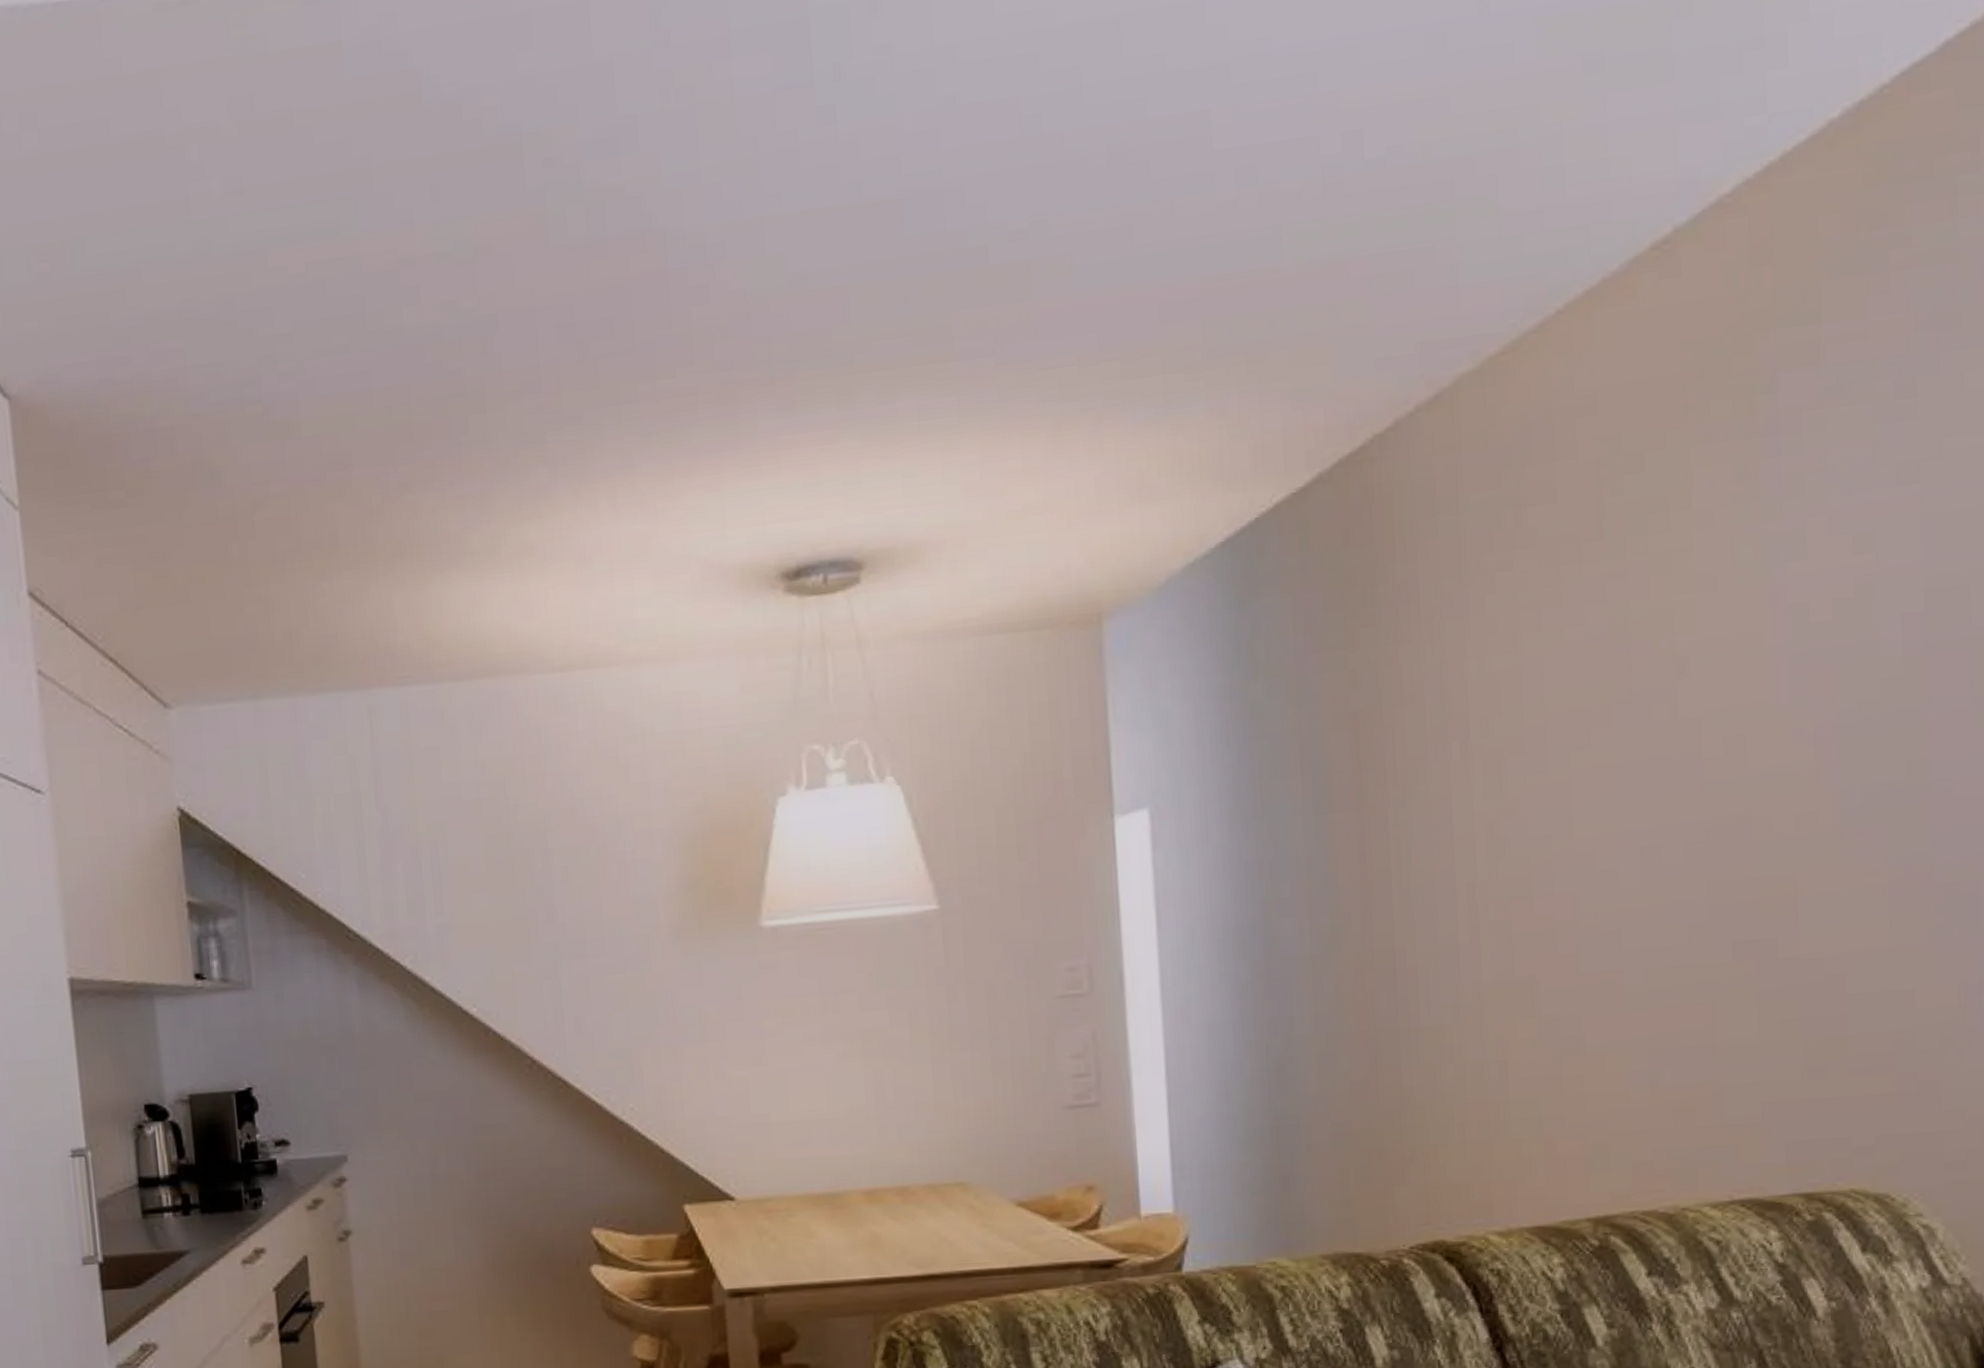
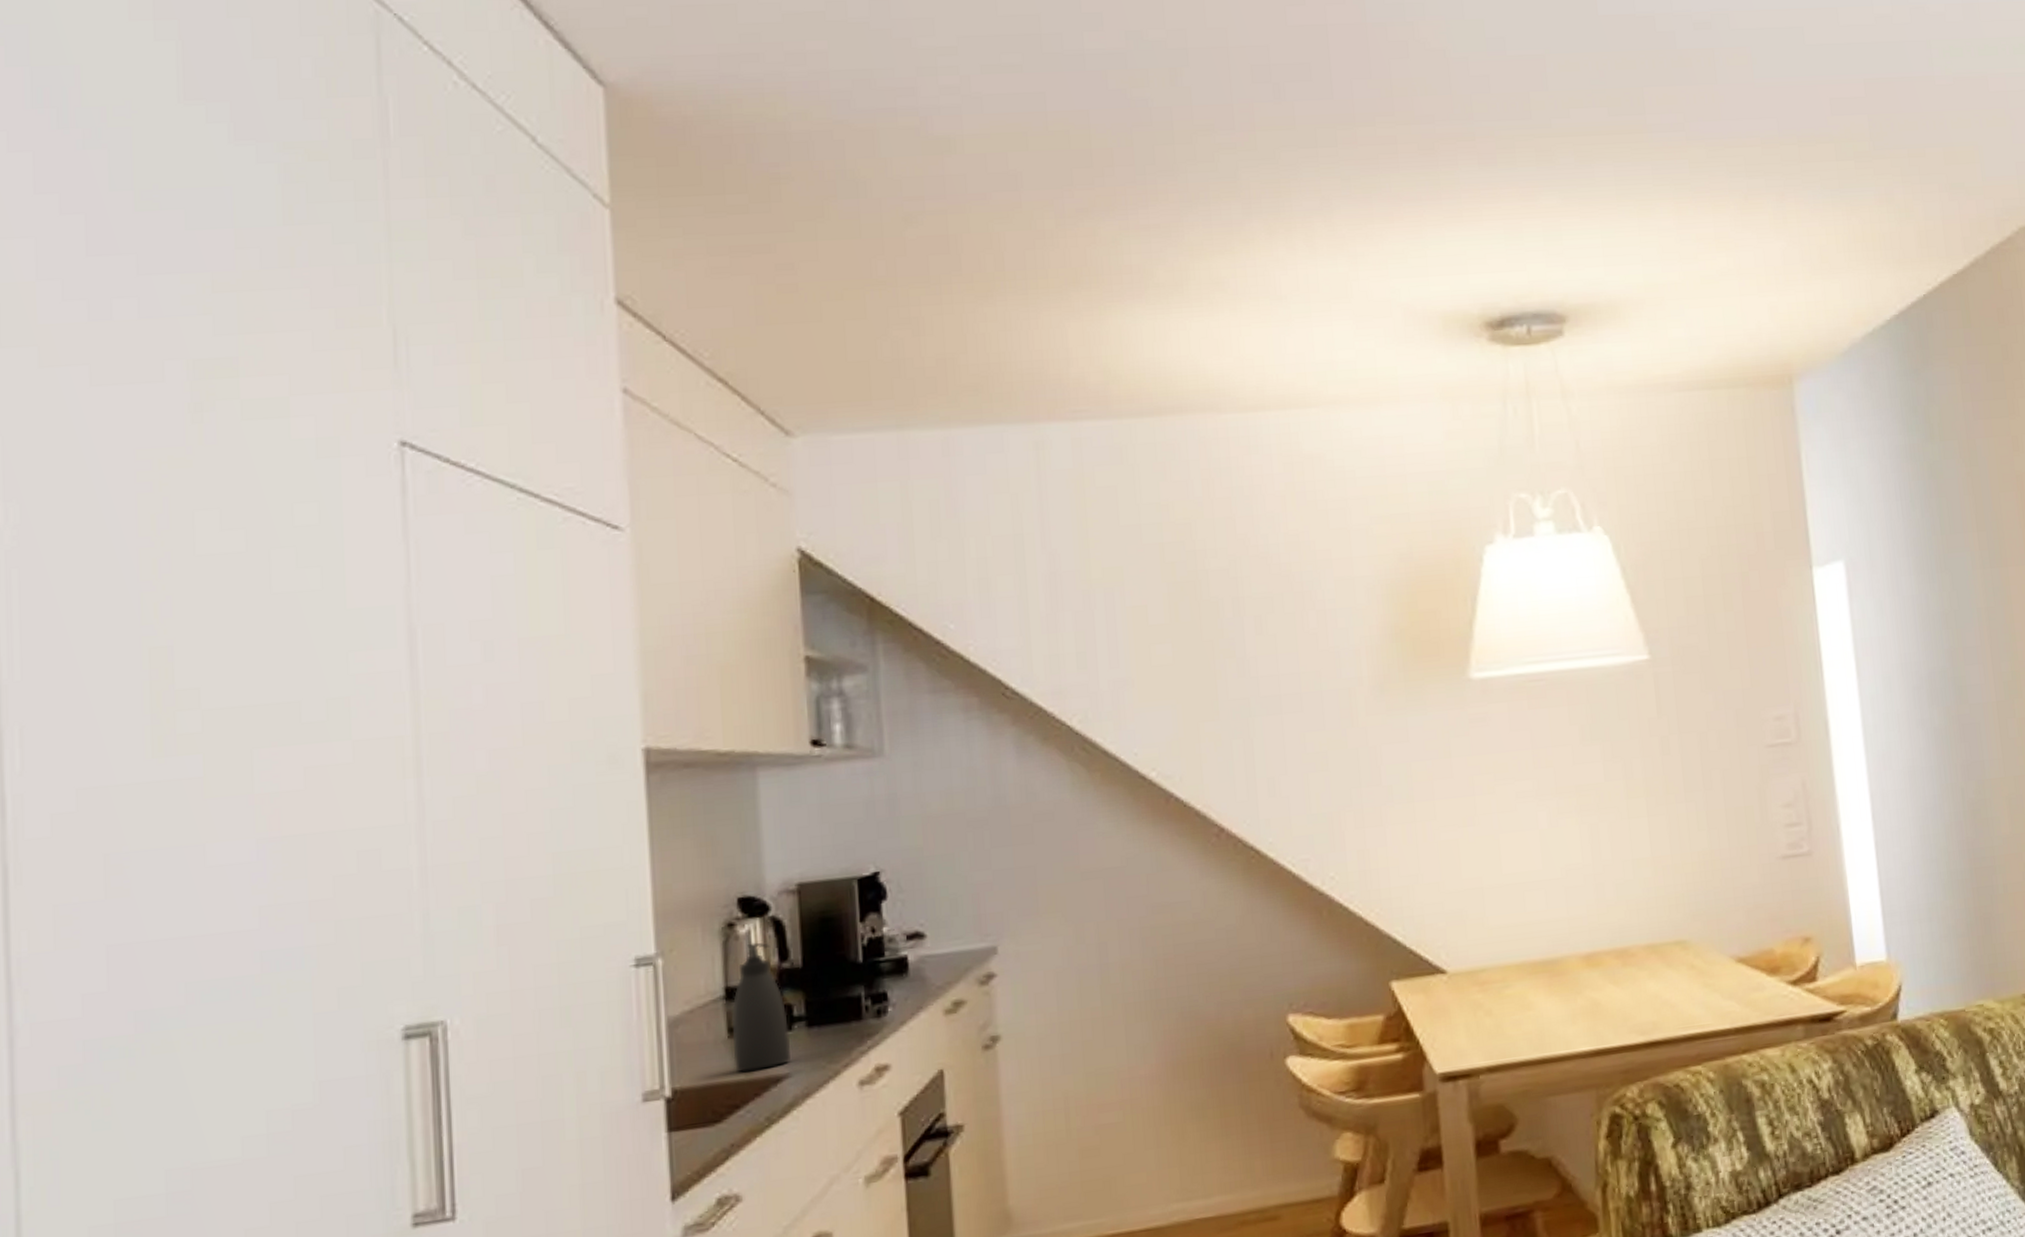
soap dispenser: none [144,1142,190,1247] -> present [731,942,791,1073]

